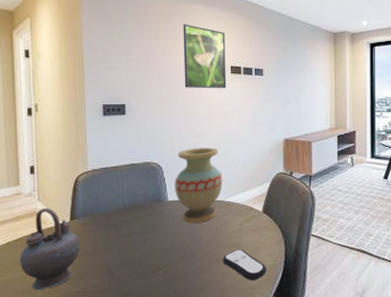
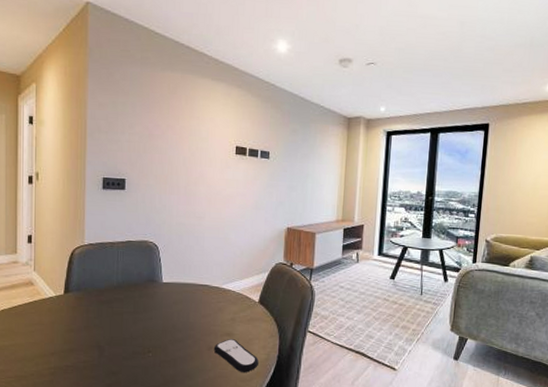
teapot: present [19,207,81,291] -> none [12,278,73,361]
vase: present [175,147,223,223] -> none [170,229,220,308]
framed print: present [183,24,227,89] -> none [186,98,233,170]

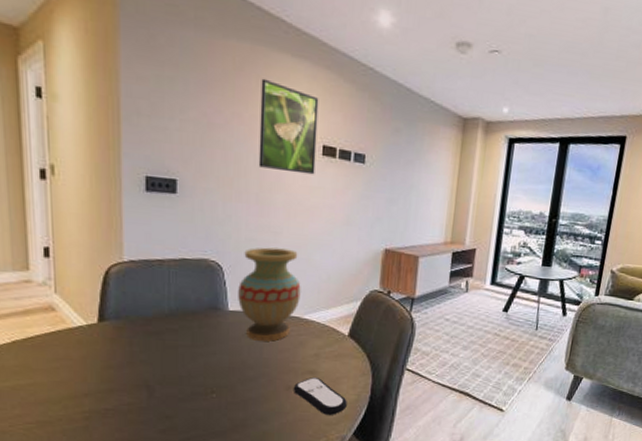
vase: none [170,229,220,308] -> present [238,247,301,341]
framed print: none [186,98,233,170] -> present [258,78,319,175]

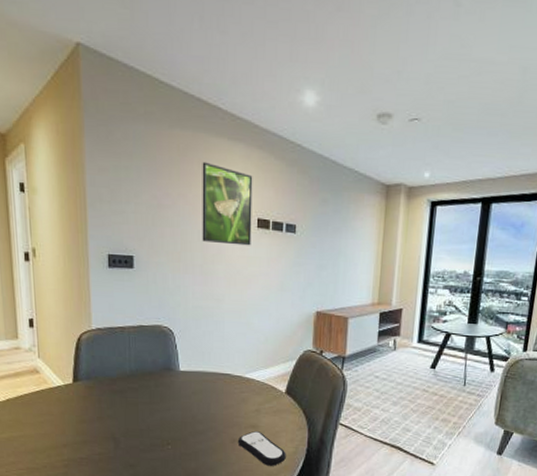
vase: present [238,247,301,341] -> none [188,313,242,398]

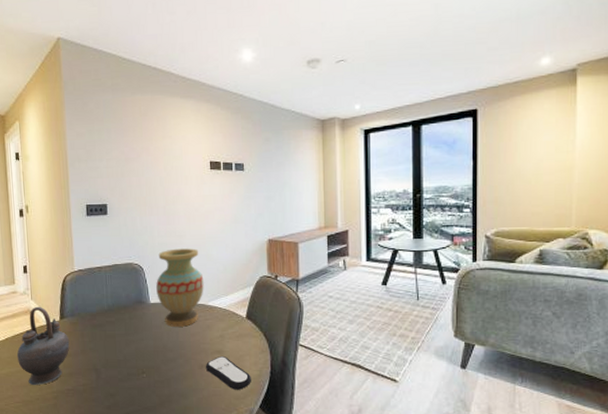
teapot: none [20,365,84,452] -> present [16,306,70,386]
vase: none [188,313,242,398] -> present [156,248,204,327]
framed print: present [202,161,253,246] -> none [160,118,206,187]

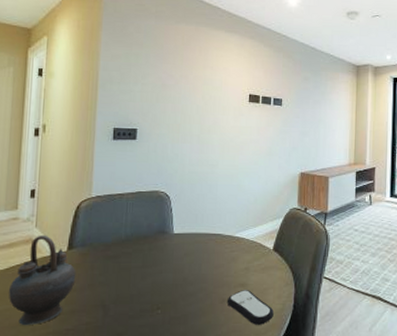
vase: present [156,248,204,327] -> none [182,178,233,259]

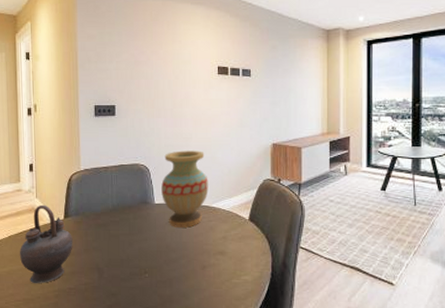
vase: none [182,178,233,259] -> present [161,150,209,228]
remote control: present [226,290,274,325] -> none [207,258,252,291]

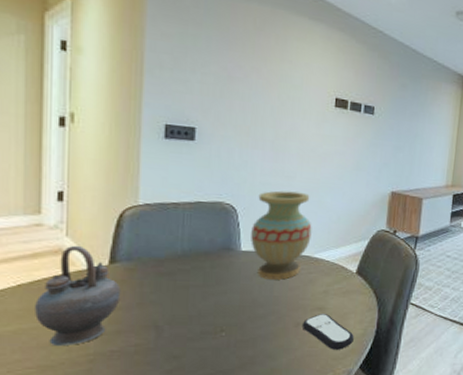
remote control: none [207,258,252,291] -> present [301,314,354,350]

